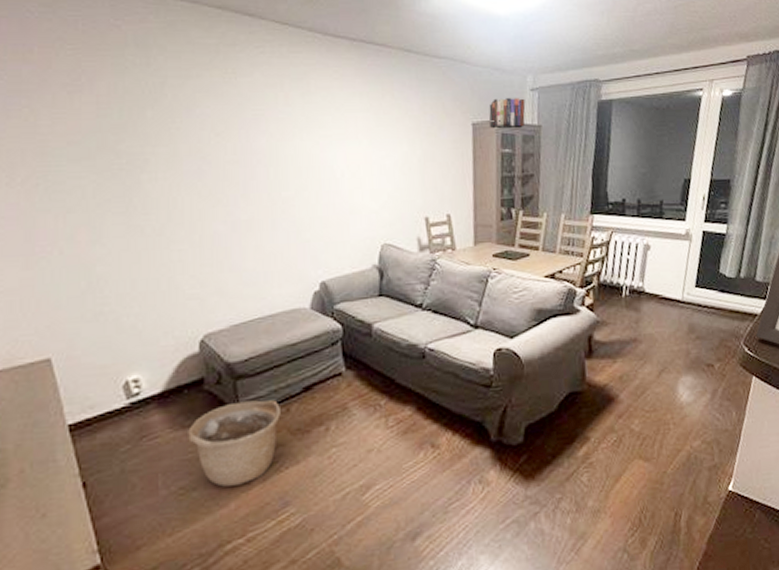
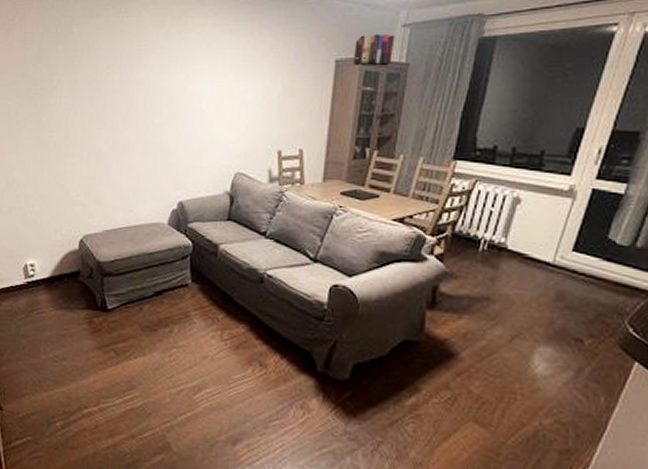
basket: present [188,400,281,487] -> none [64,295,135,364]

